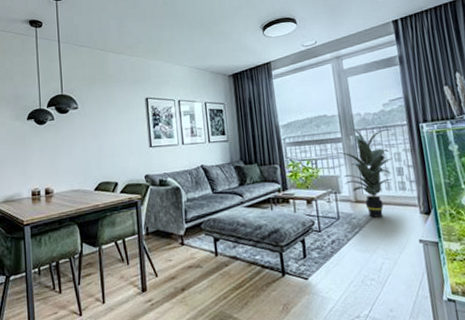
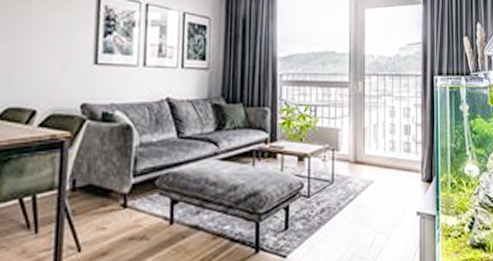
indoor plant: present [336,128,393,218] -> none [341,71,404,183]

